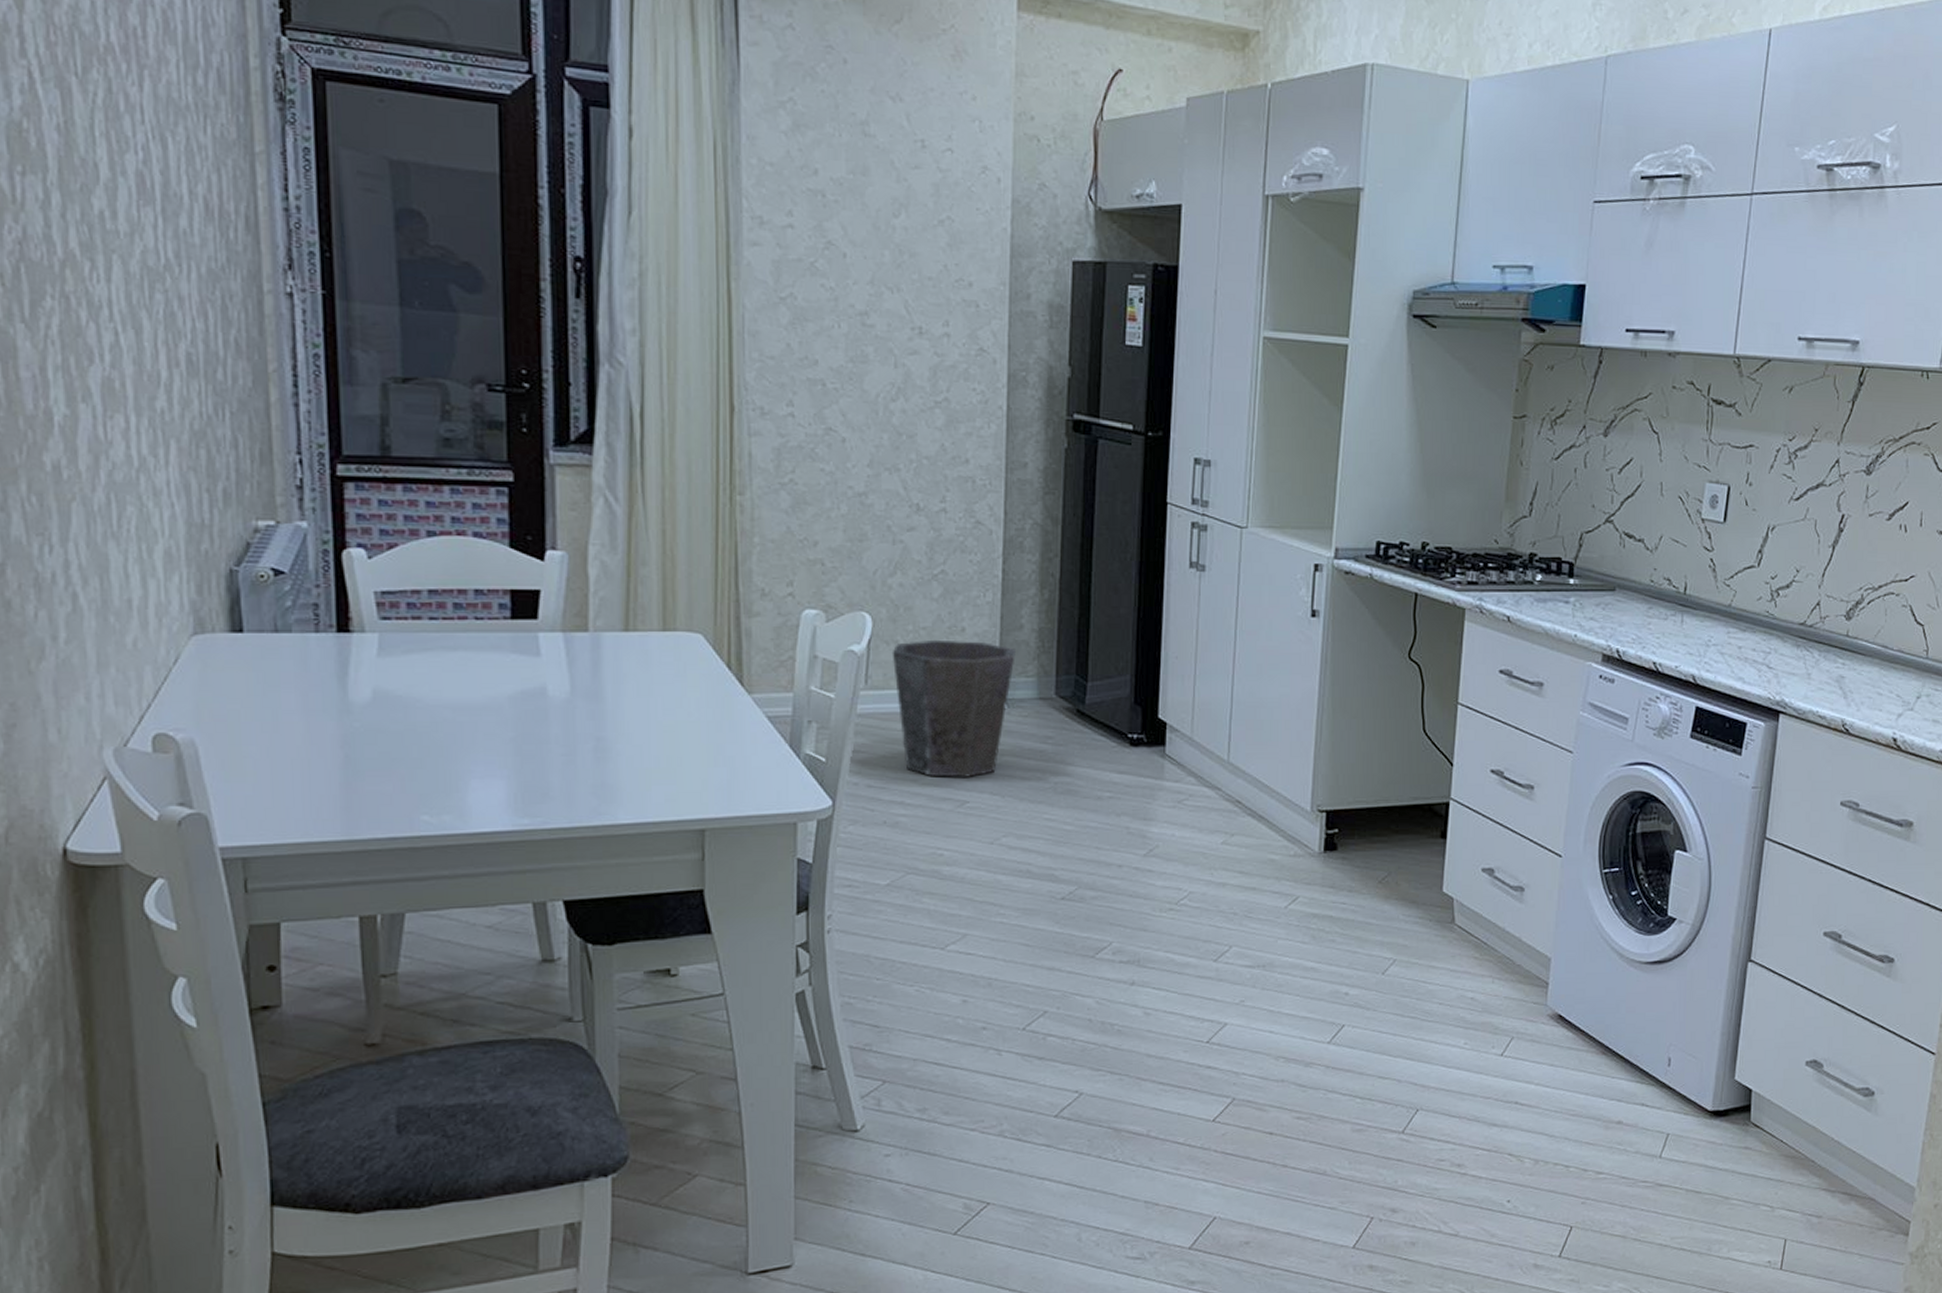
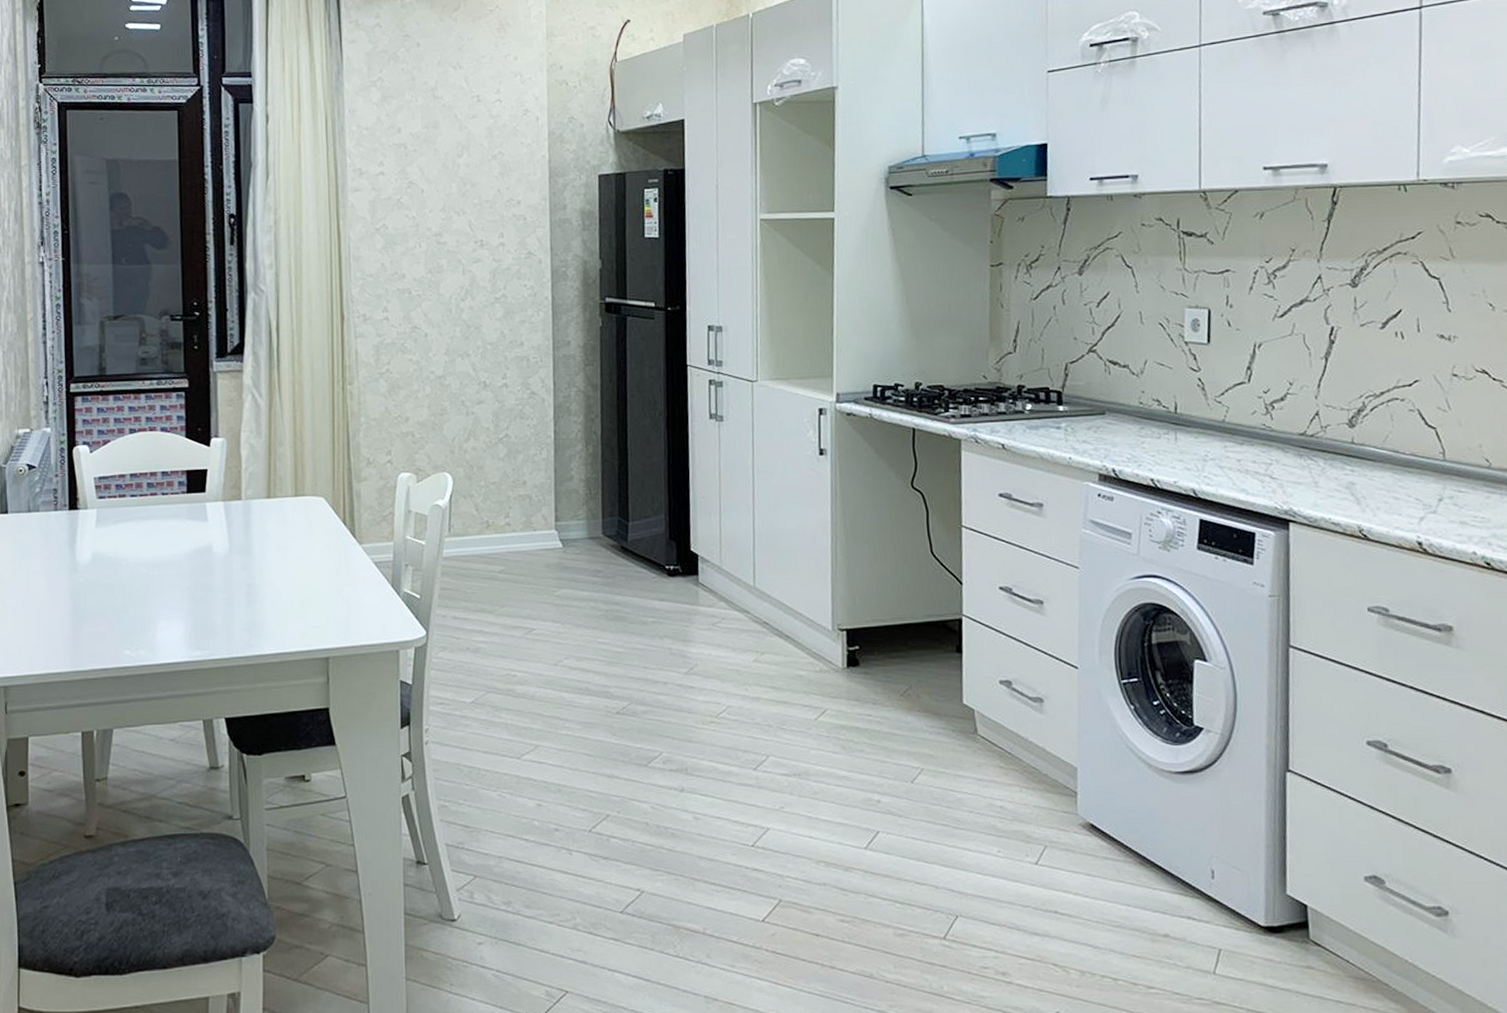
waste bin: present [892,639,1015,777] -> none [469,491,568,608]

